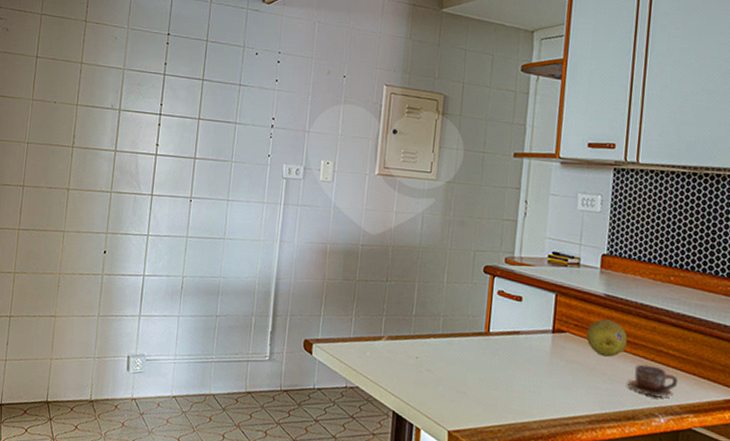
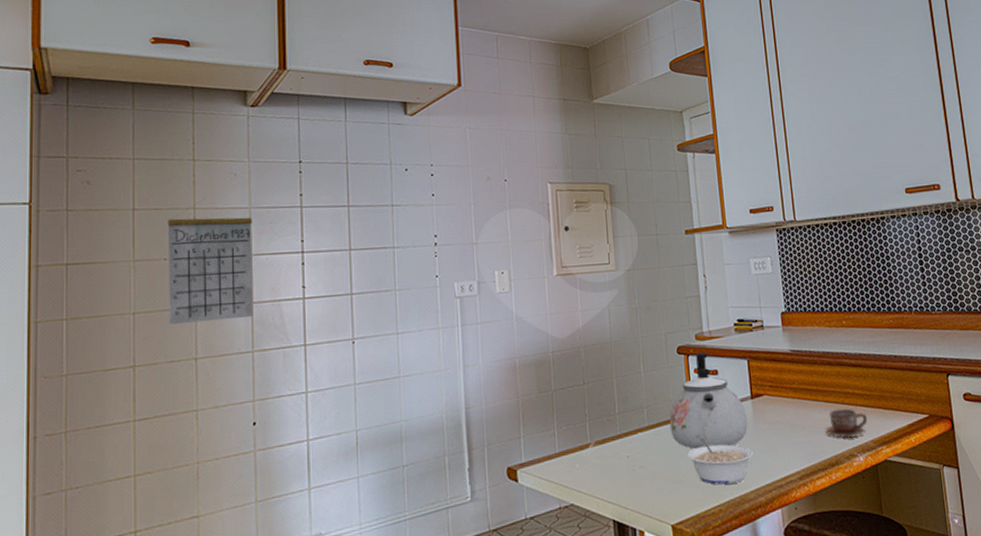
calendar: none [52,55,124,163] -> present [167,198,253,324]
kettle: none [463,275,545,373] -> present [669,351,748,449]
legume: none [474,358,545,410] -> present [686,438,754,485]
fruit: present [585,319,627,357] -> none [781,374,818,411]

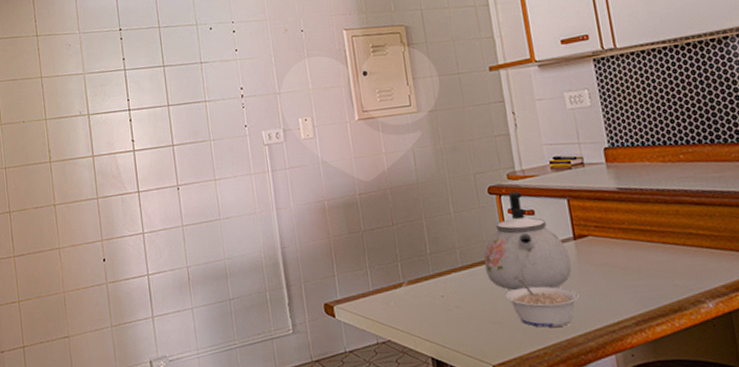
calendar: present [167,198,253,324] -> none [22,67,95,176]
cup: present [825,408,868,439] -> none [664,250,717,284]

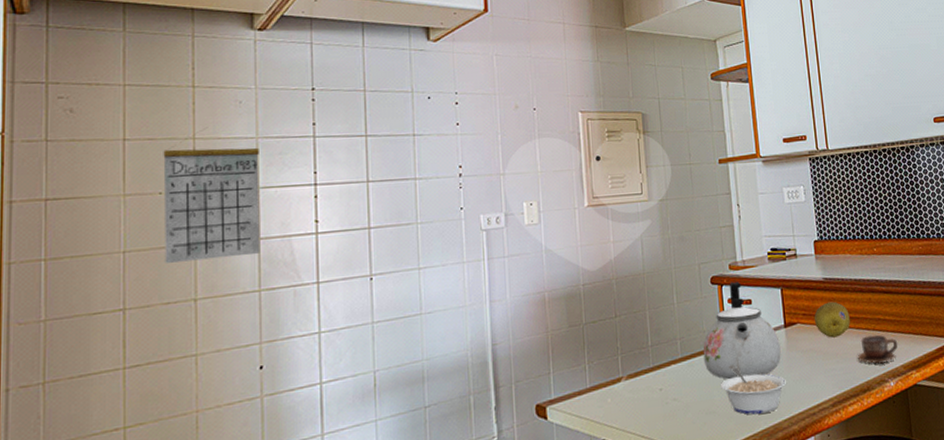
calendar: none [22,67,95,176] -> present [163,127,260,263]
fruit: none [608,213,654,252] -> present [814,301,850,338]
cup: none [664,250,717,284] -> present [857,334,898,365]

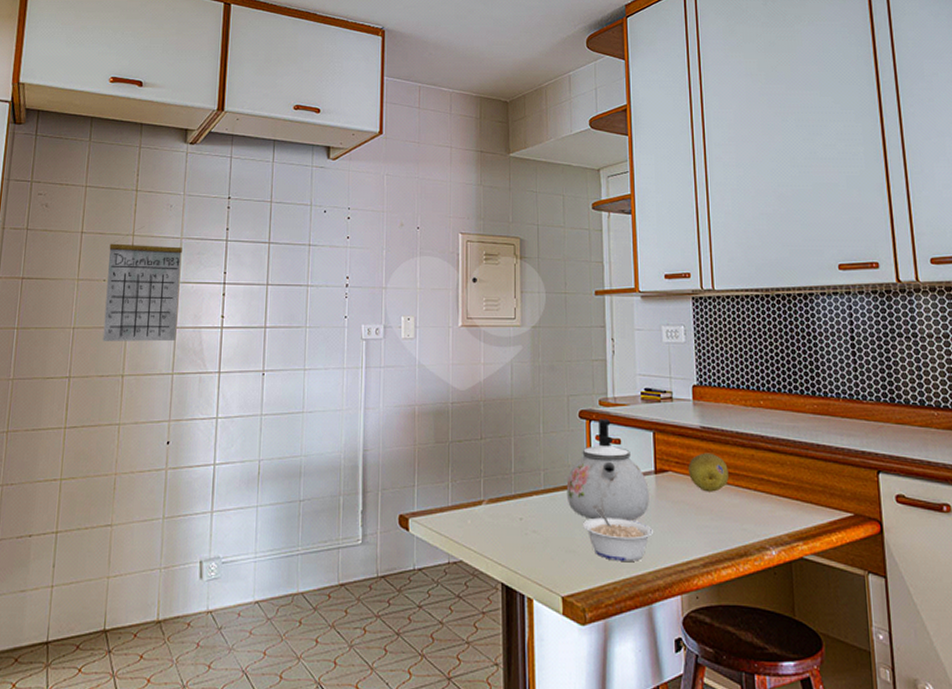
cup: present [857,334,898,365] -> none [734,495,783,530]

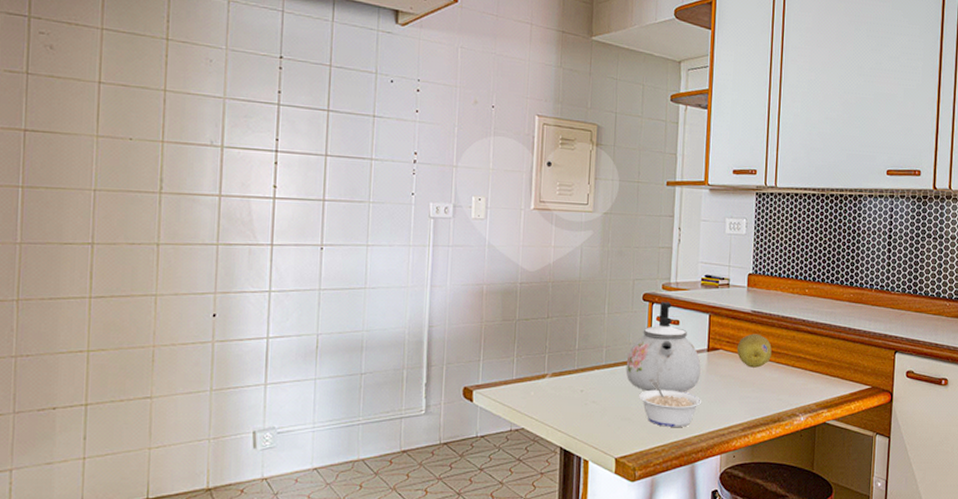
calendar: present [102,226,182,342] -> none [131,81,226,210]

